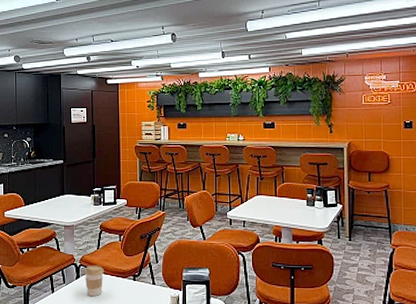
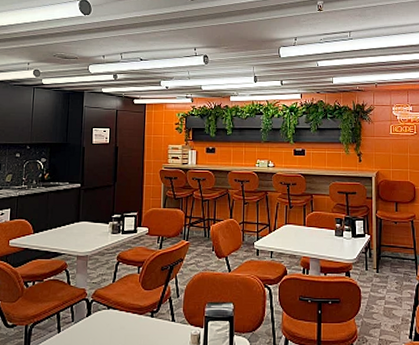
coffee cup: present [84,266,104,297] -> none [96,301,119,336]

